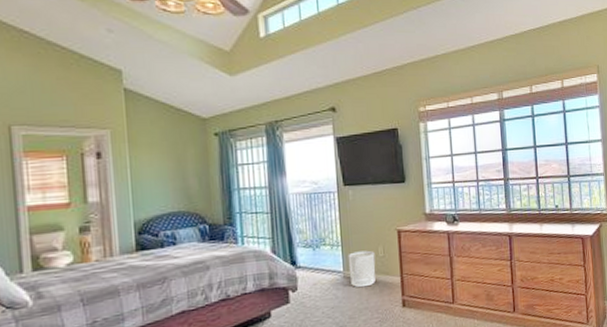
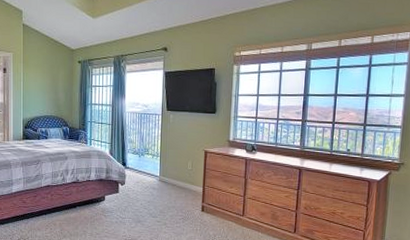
waste bin: present [348,250,376,288] -> none [164,163,185,191]

